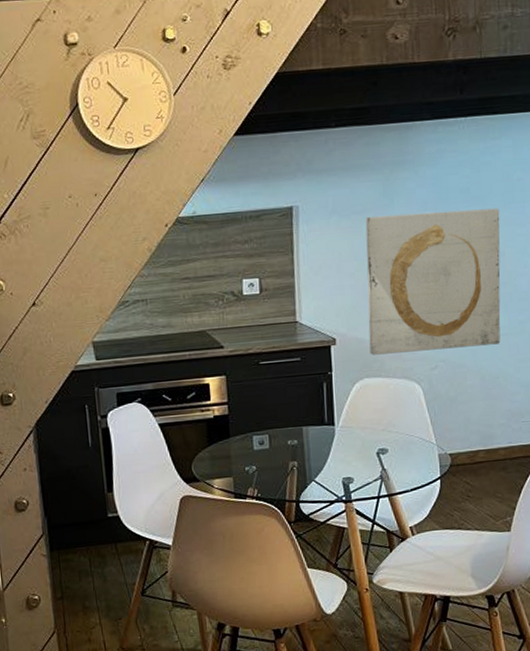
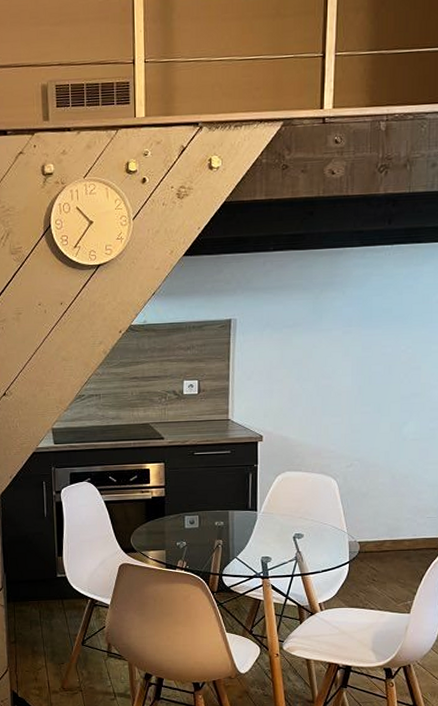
wall art: present [365,208,501,355] -> none [292,327,418,452]

